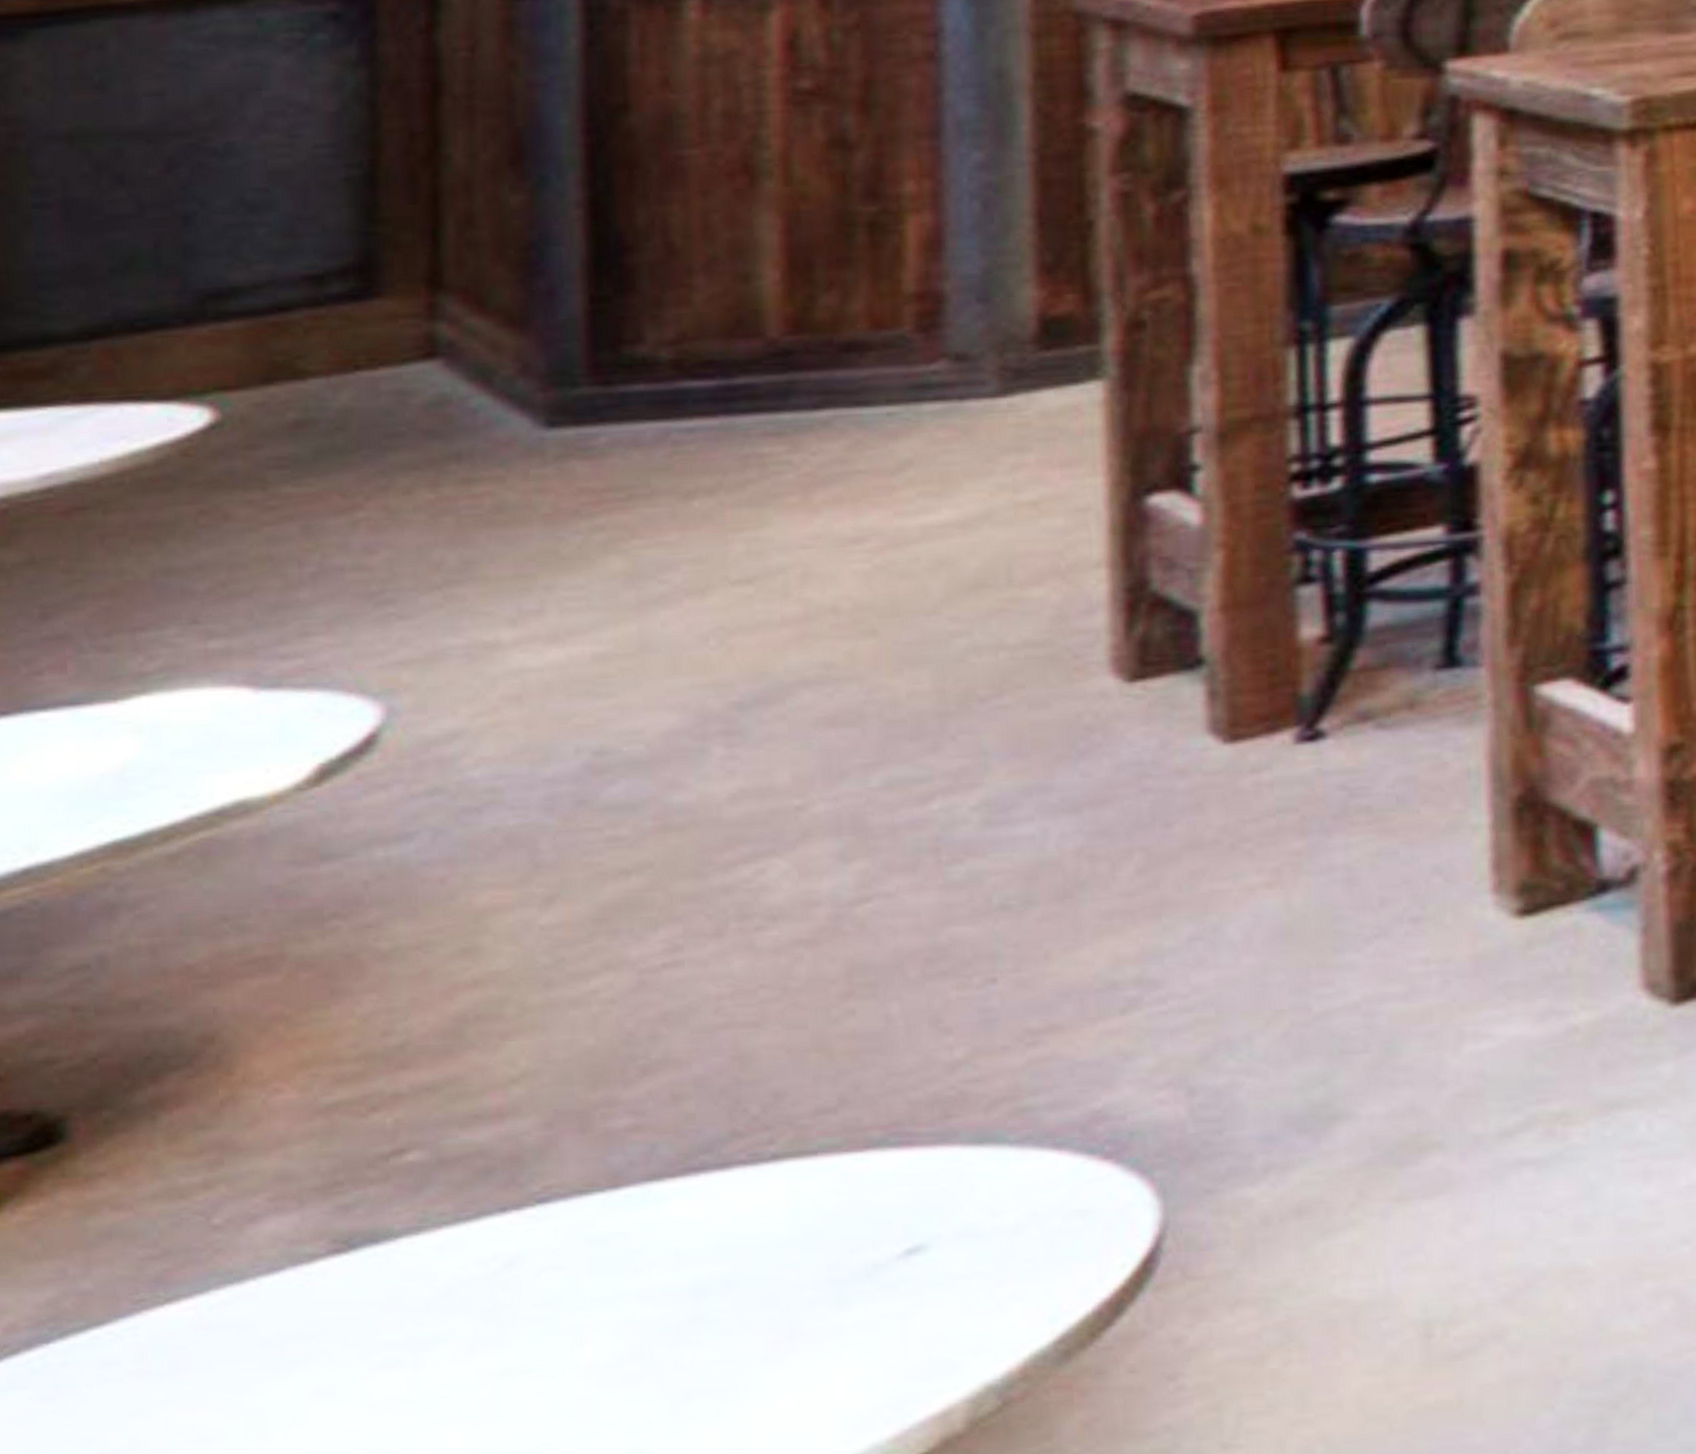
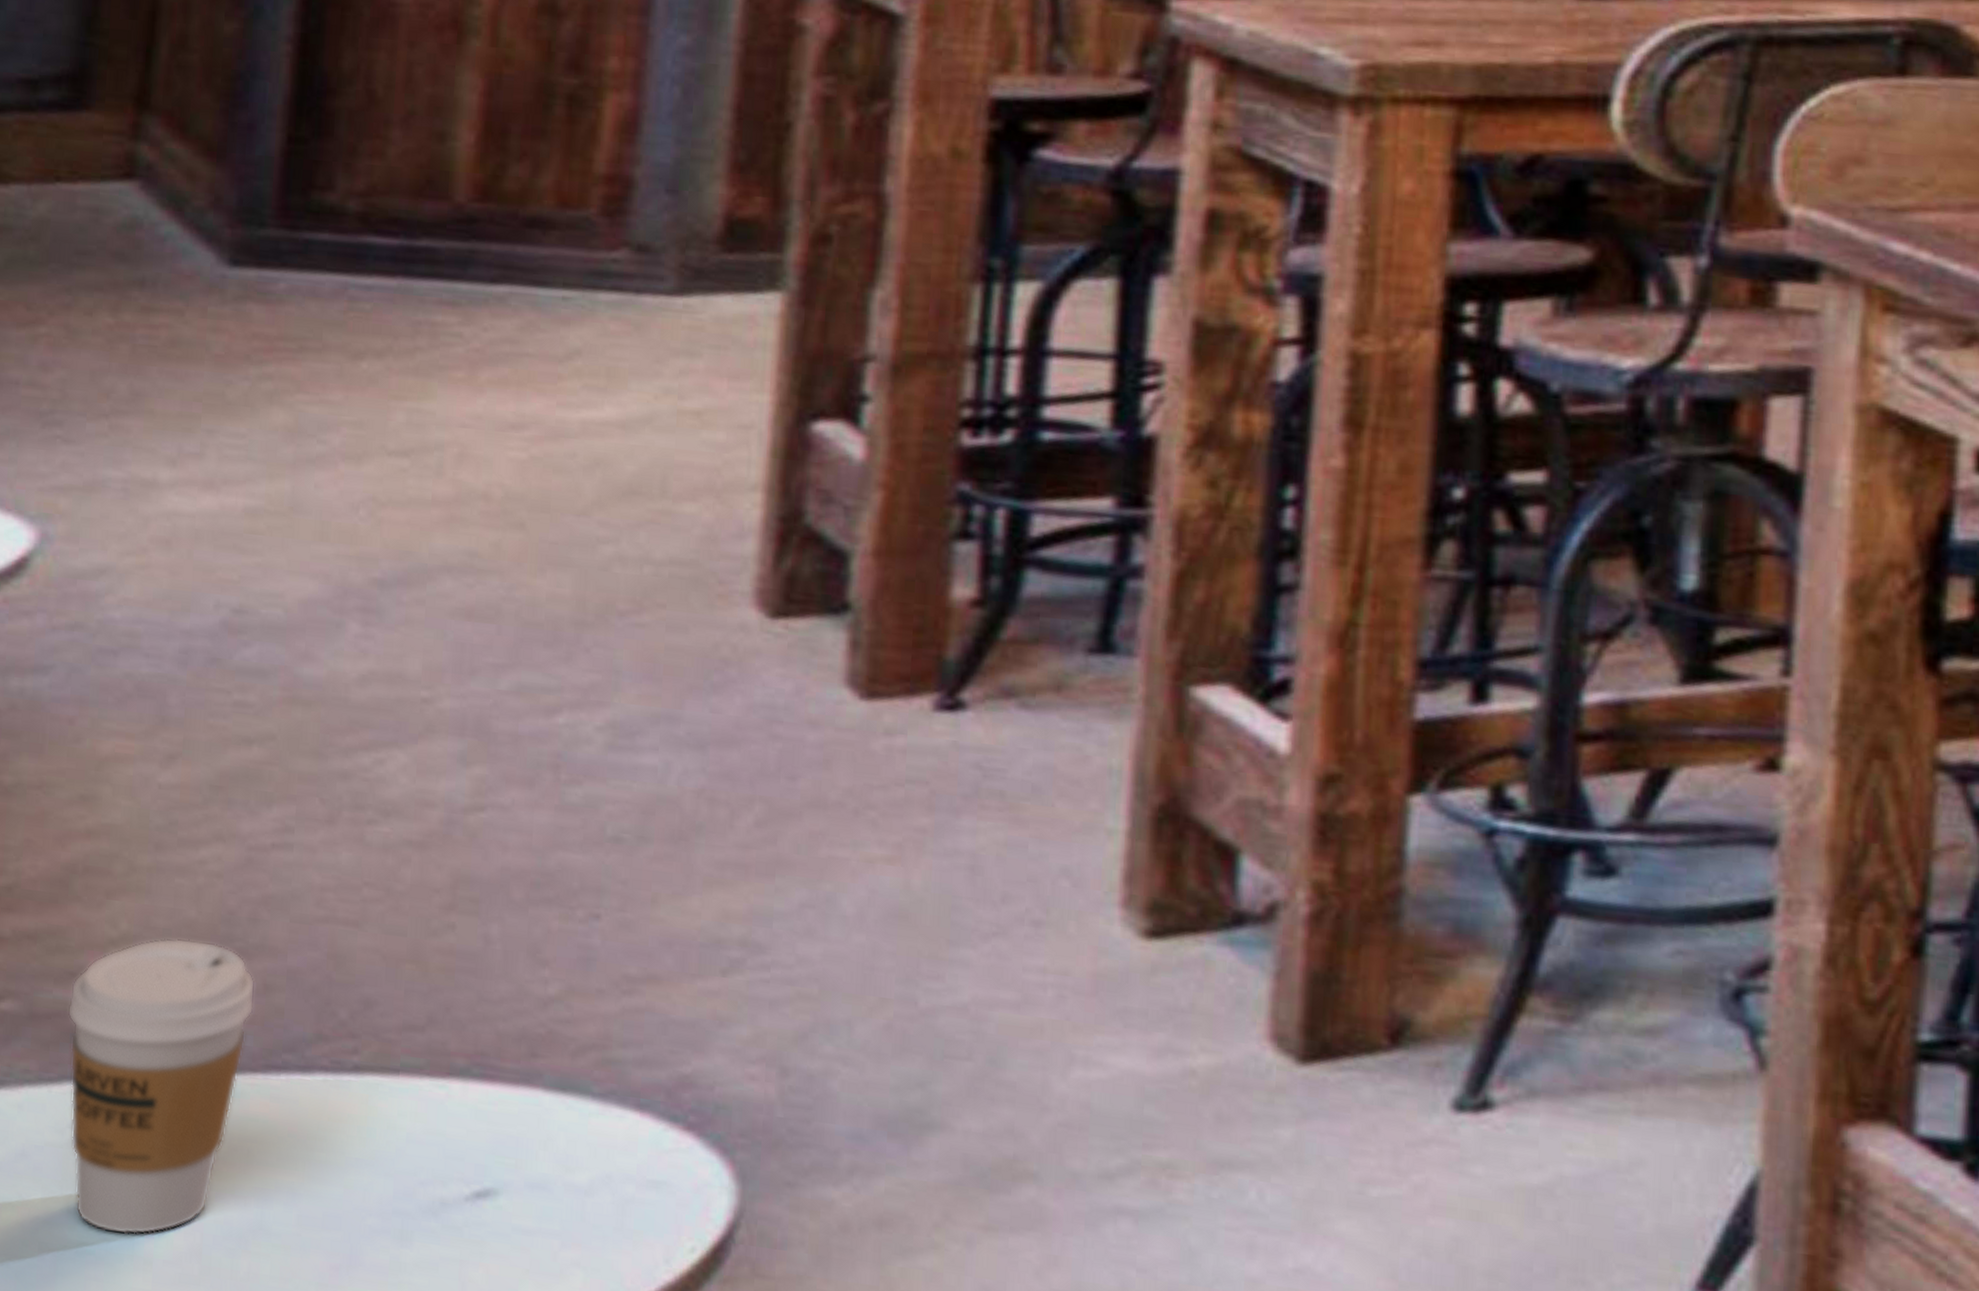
coffee cup: none [476,1064,665,1349] -> present [67,938,255,1235]

